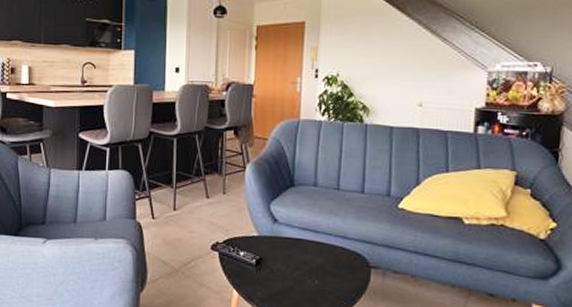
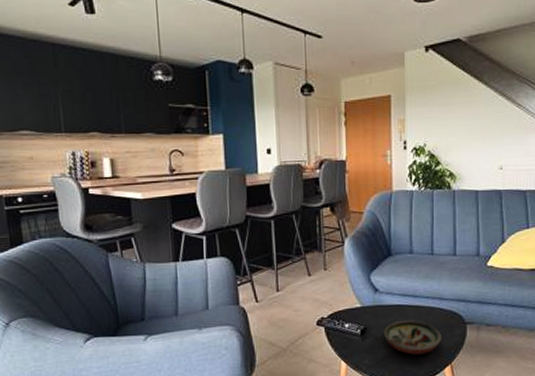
decorative bowl: none [280,256,342,294] -> present [384,320,441,355]

